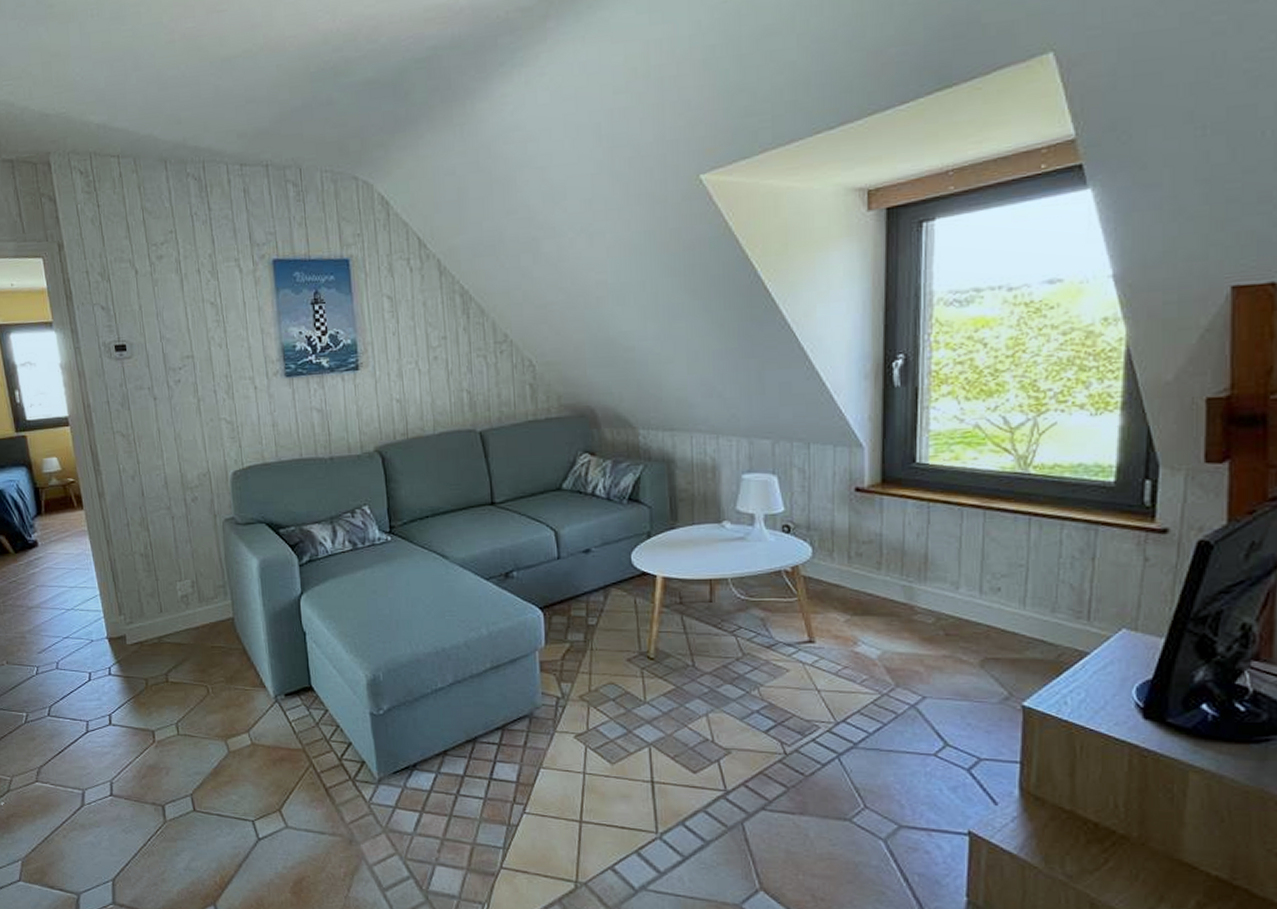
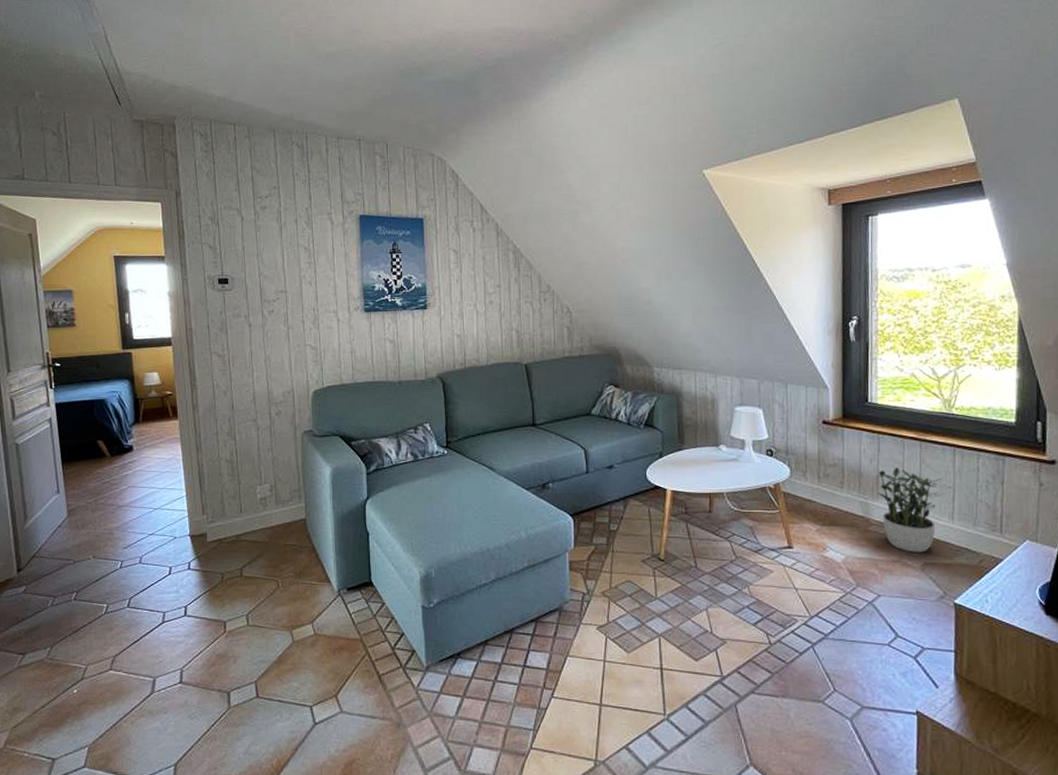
potted plant: none [924,542,1011,646] -> present [876,467,942,553]

